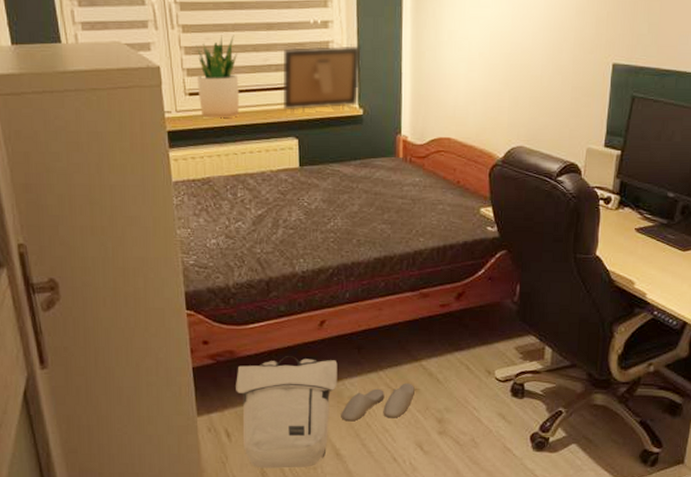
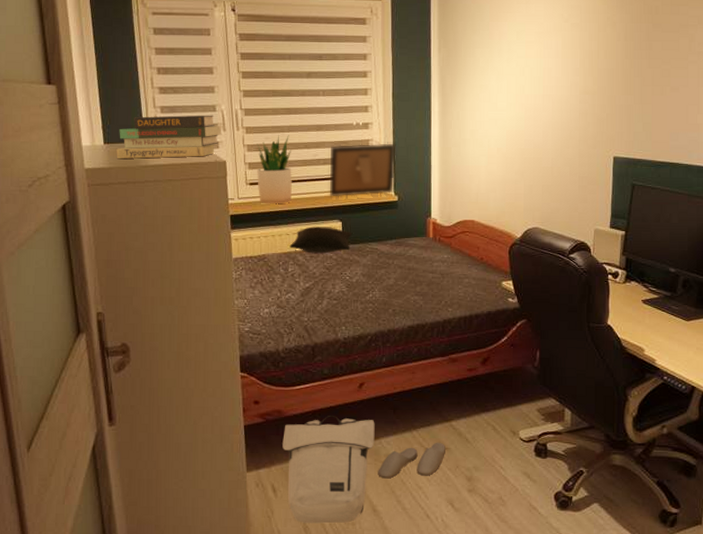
books: none [27,9,154,64] -> present [116,115,222,159]
pillow: none [238,145,311,176] -> present [289,226,353,254]

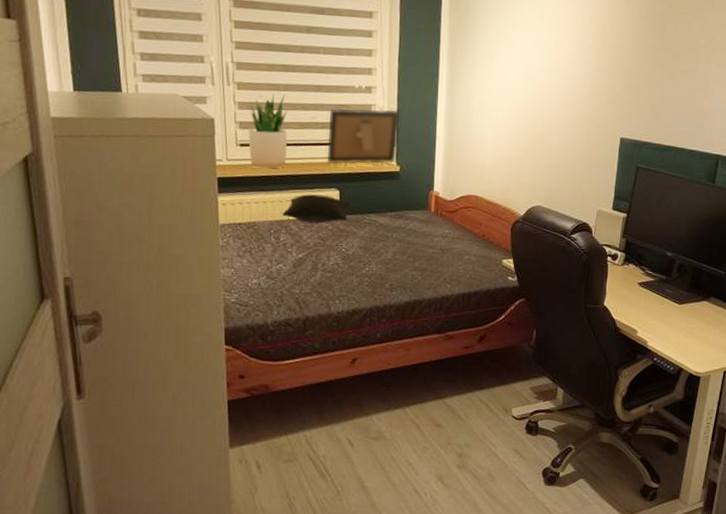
books: present [116,115,222,159] -> none [88,62,210,112]
backpack: present [282,415,375,524] -> none [268,390,367,500]
slippers: present [378,442,445,479] -> none [367,419,438,455]

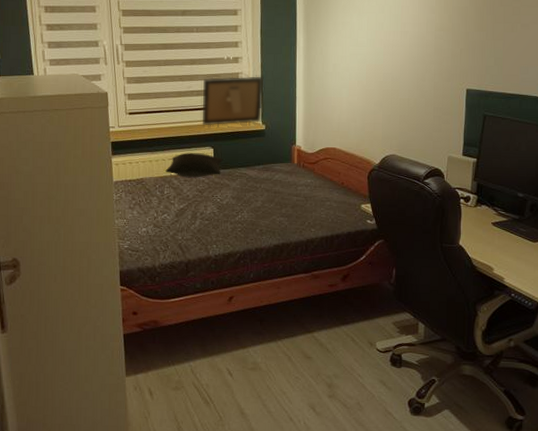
planter: present [248,93,287,169] -> none [135,68,168,132]

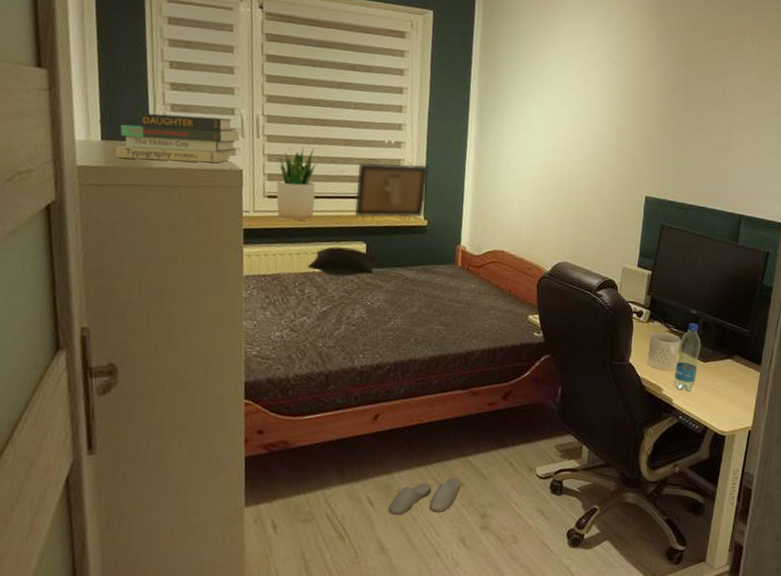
books: none [8,50,104,91] -> present [115,113,240,163]
planter: none [135,68,168,132] -> present [276,146,316,221]
slippers: none [245,351,308,385] -> present [388,477,461,515]
mug: none [477,216,510,251] -> present [647,332,681,371]
bottle: none [504,205,530,270] -> present [674,322,701,391]

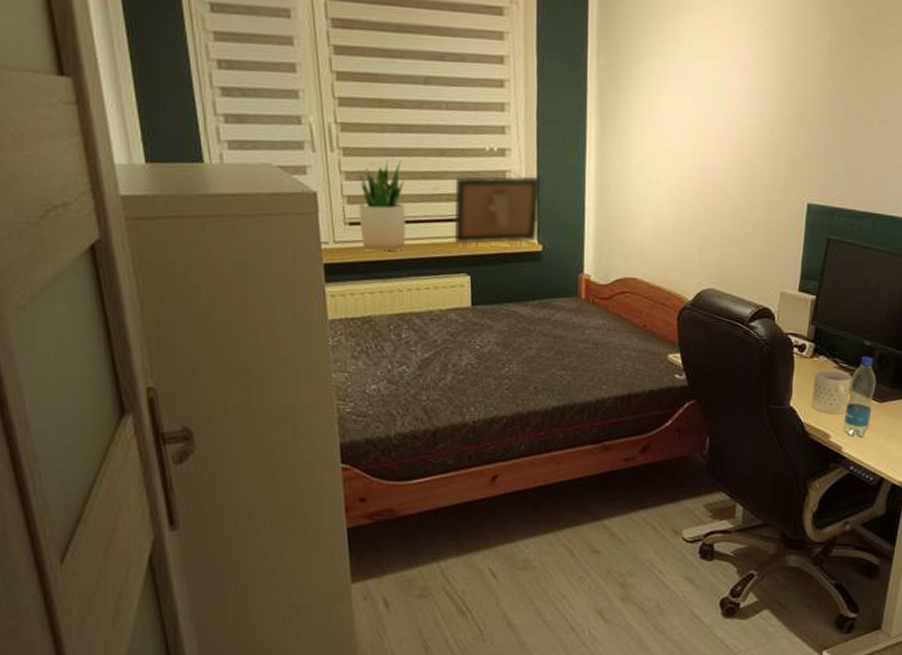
books: present [115,113,240,163] -> none [164,126,310,186]
pillow: present [308,246,378,276] -> none [403,281,485,316]
slippers: present [388,477,461,515] -> none [514,544,595,588]

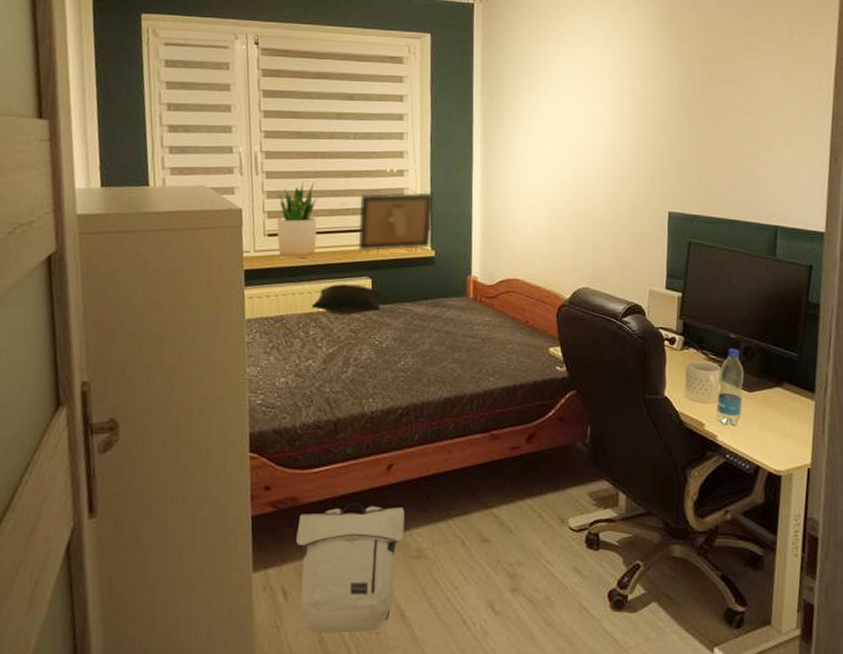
backpack: none [396,514,511,641] -> present [296,502,405,634]
pillow: none [403,281,485,316] -> present [311,284,384,315]

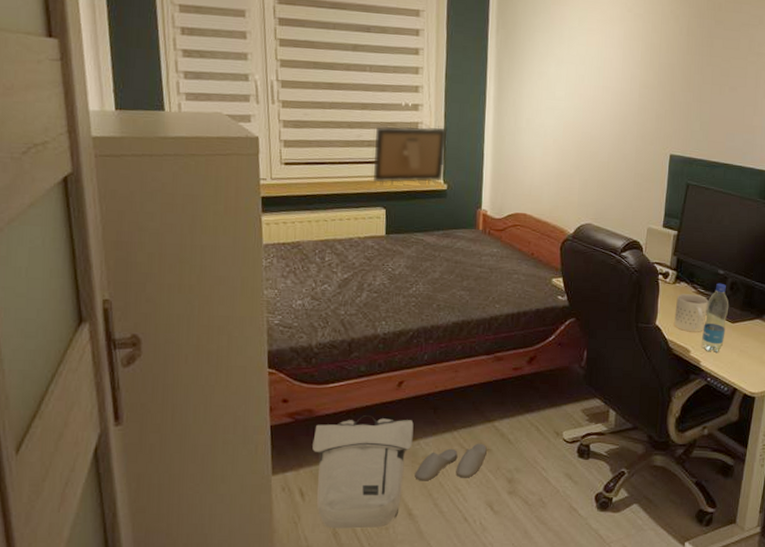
planter: present [277,181,317,259] -> none [293,111,333,188]
pillow: present [311,284,384,315] -> none [327,213,397,243]
slippers: none [407,533,485,578] -> present [415,443,487,481]

